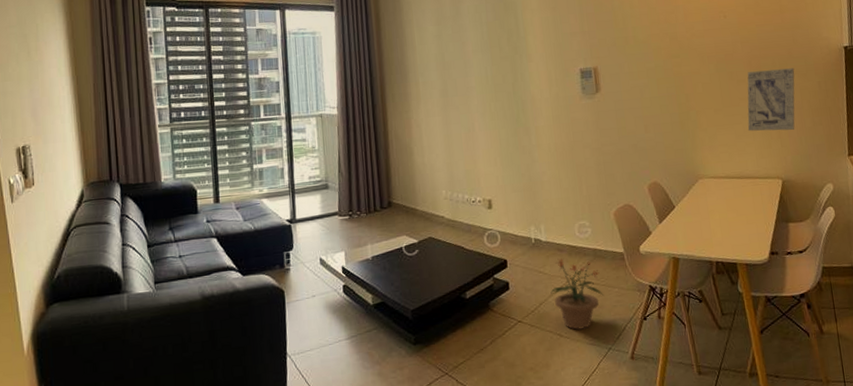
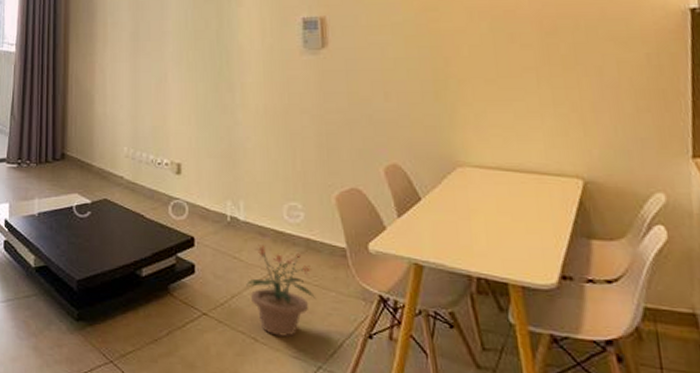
wall art: present [747,68,795,132] -> none [533,33,610,115]

